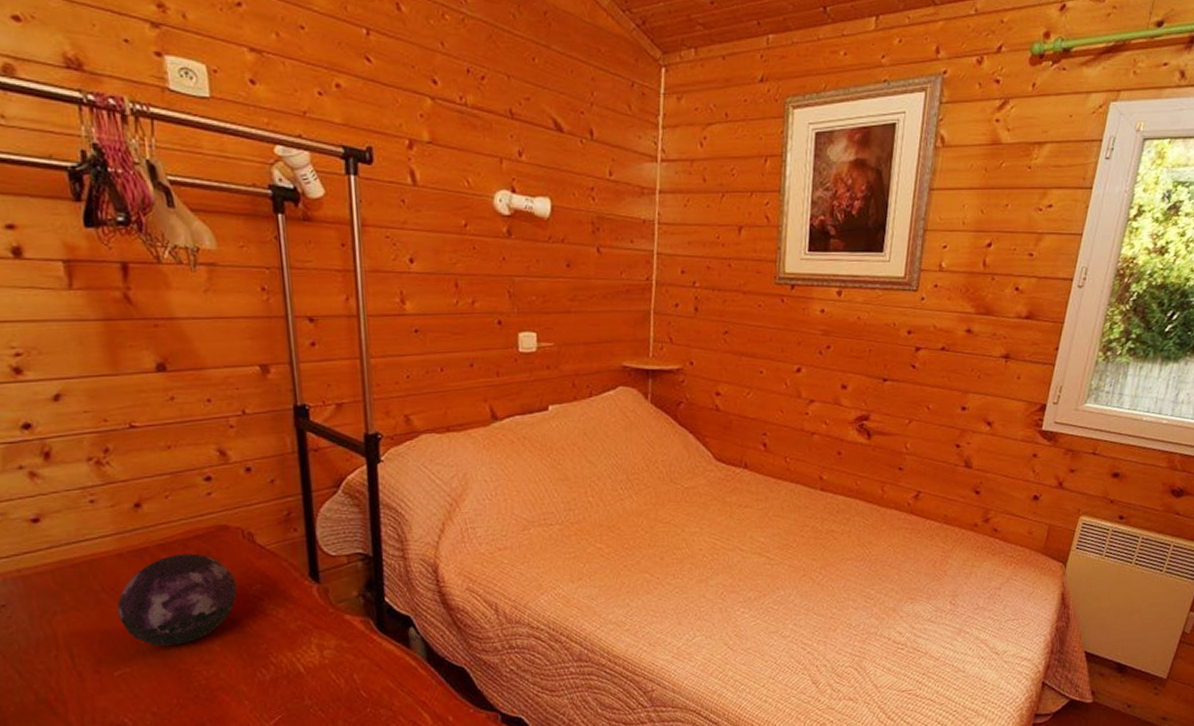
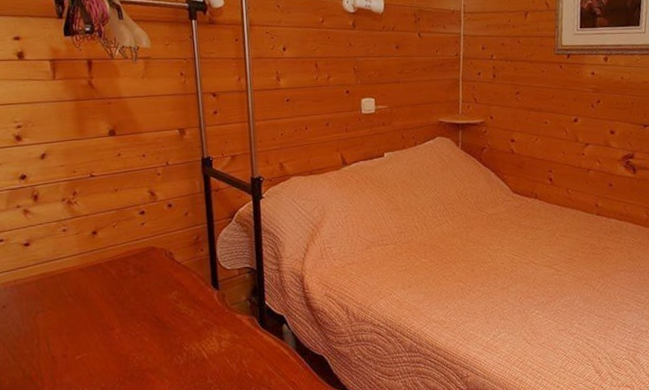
decorative orb: present [117,553,237,646] -> none [79,268,161,337]

